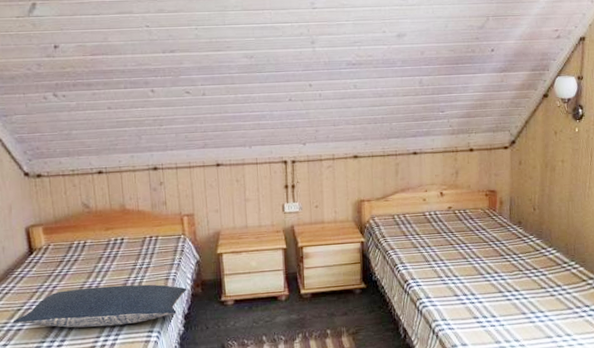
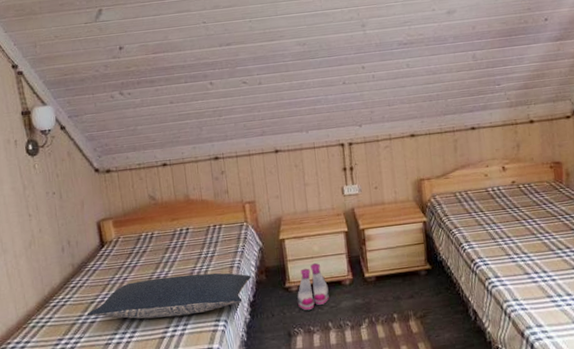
boots: none [232,278,265,325] -> present [297,263,329,311]

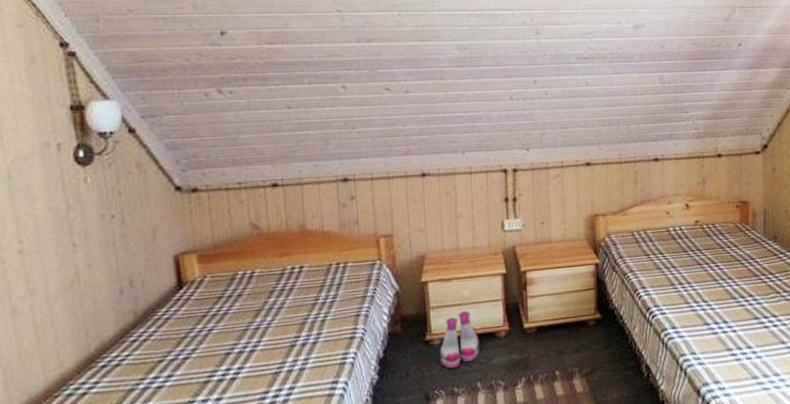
pillow: present [87,272,252,319] -> none [152,322,383,382]

